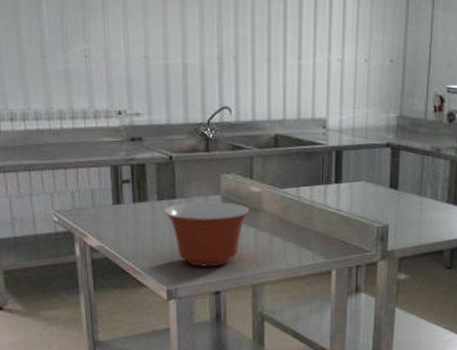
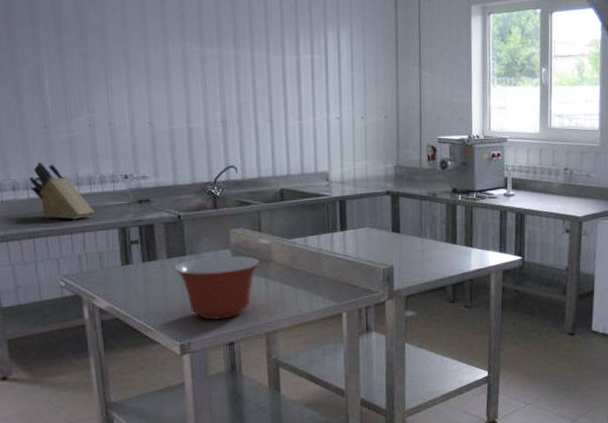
knife block: none [26,93,88,155] -> present [29,162,94,220]

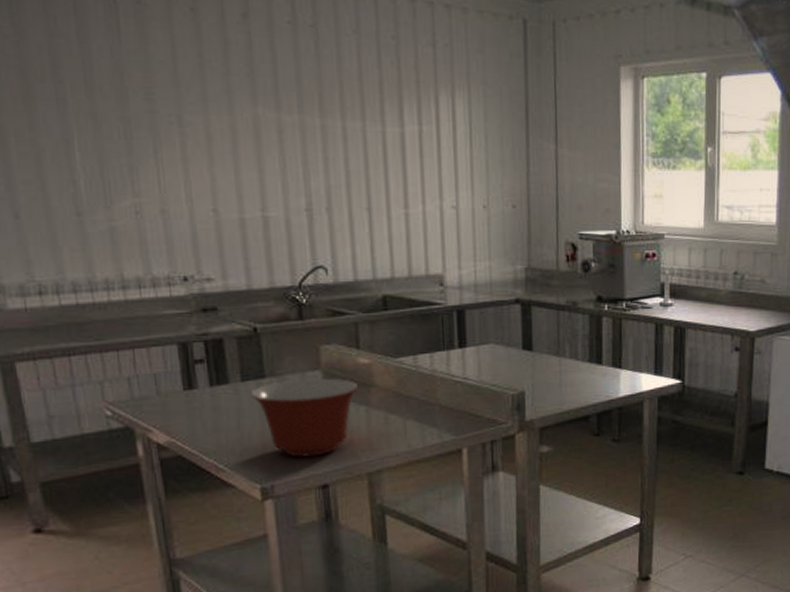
knife block: present [29,162,94,220] -> none [59,259,146,333]

